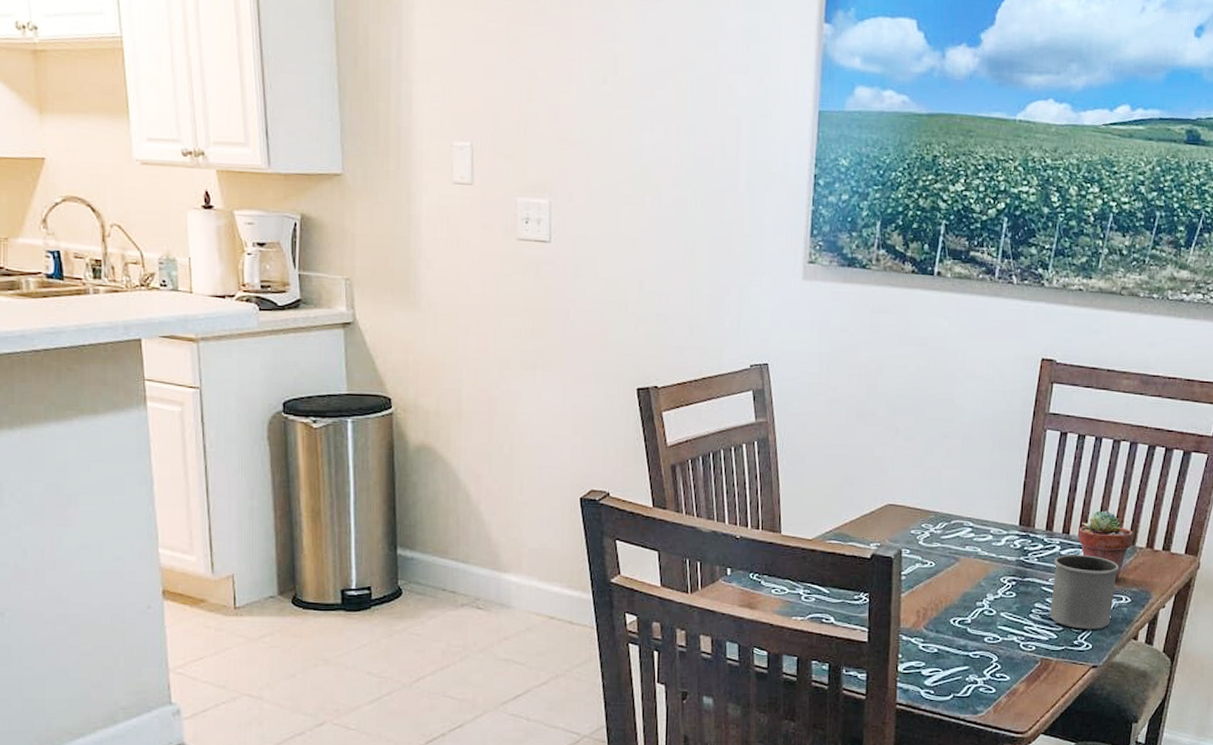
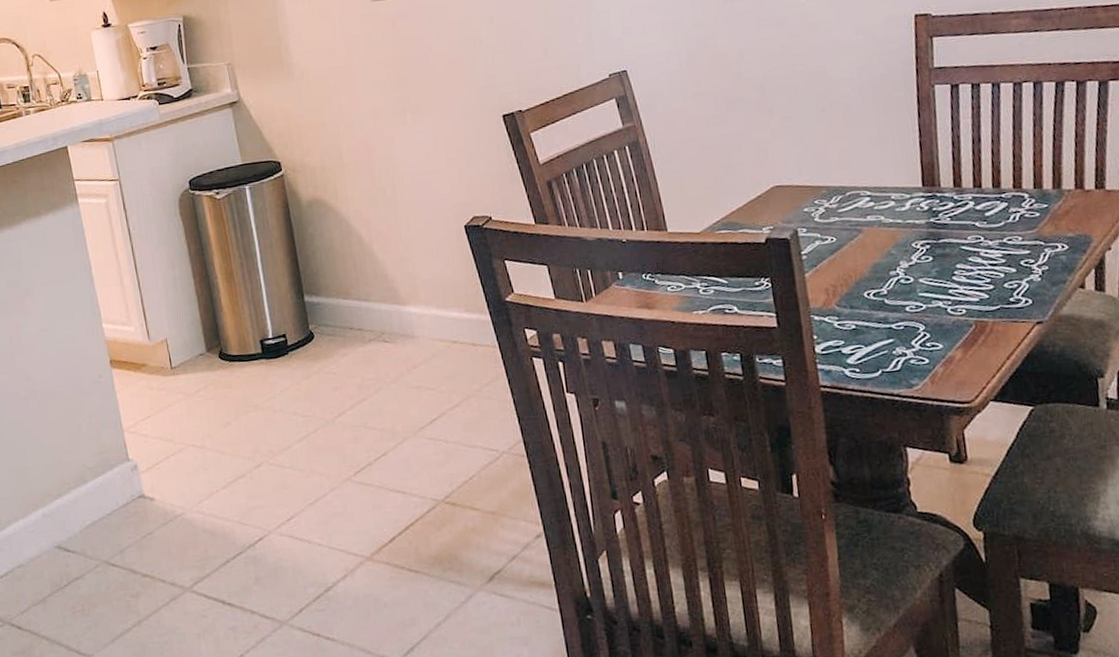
mug: present [1050,554,1119,629] -> none [969,206,1049,285]
potted succulent: present [1078,510,1133,581] -> none [992,156,1058,229]

